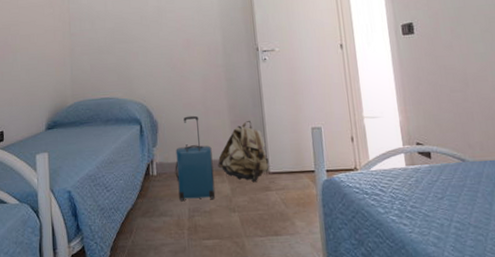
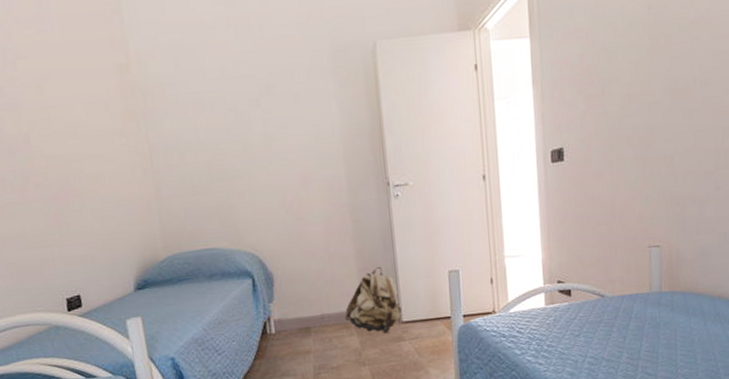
suitcase: present [175,115,215,202] -> none [296,264,343,360]

